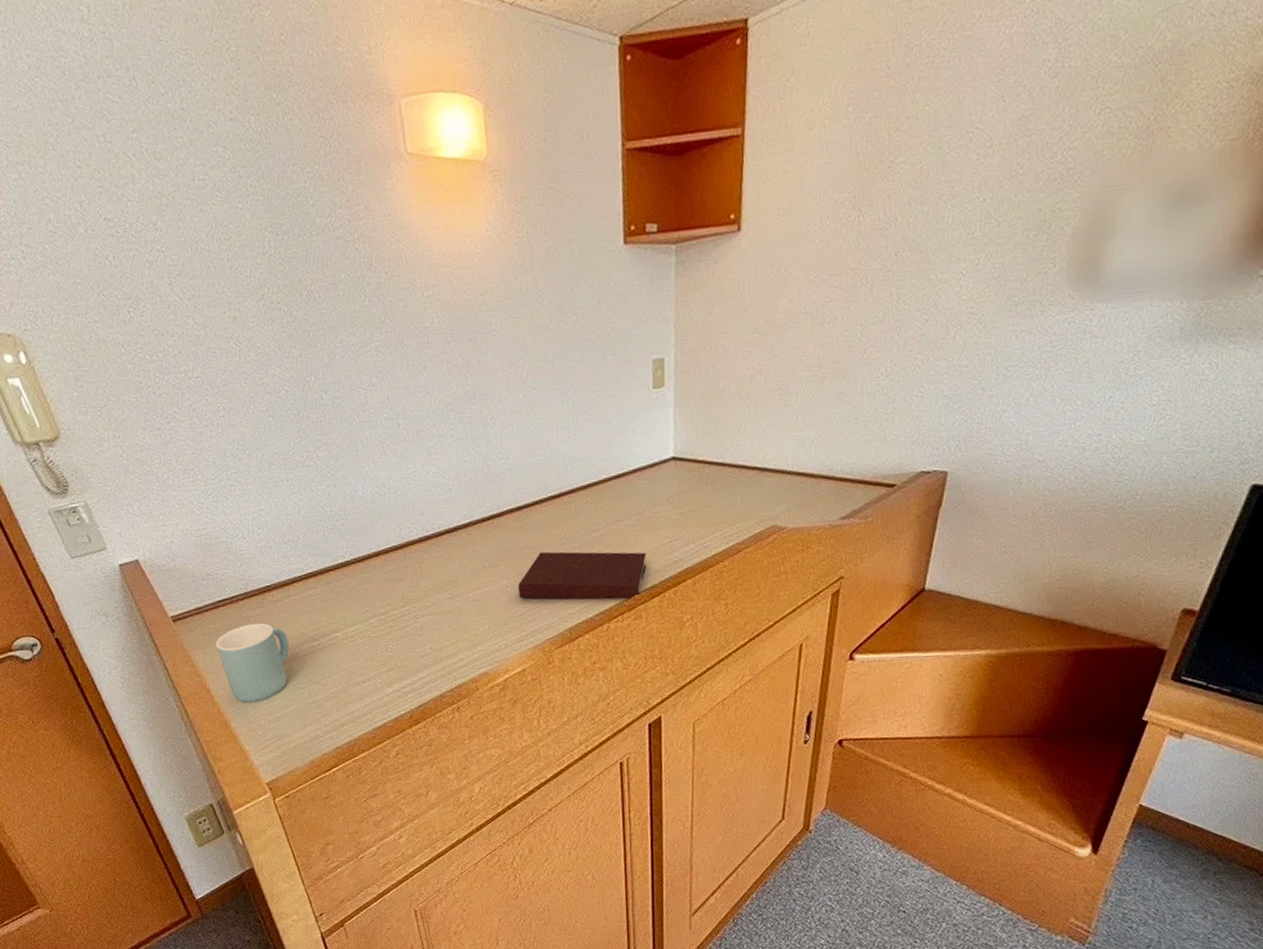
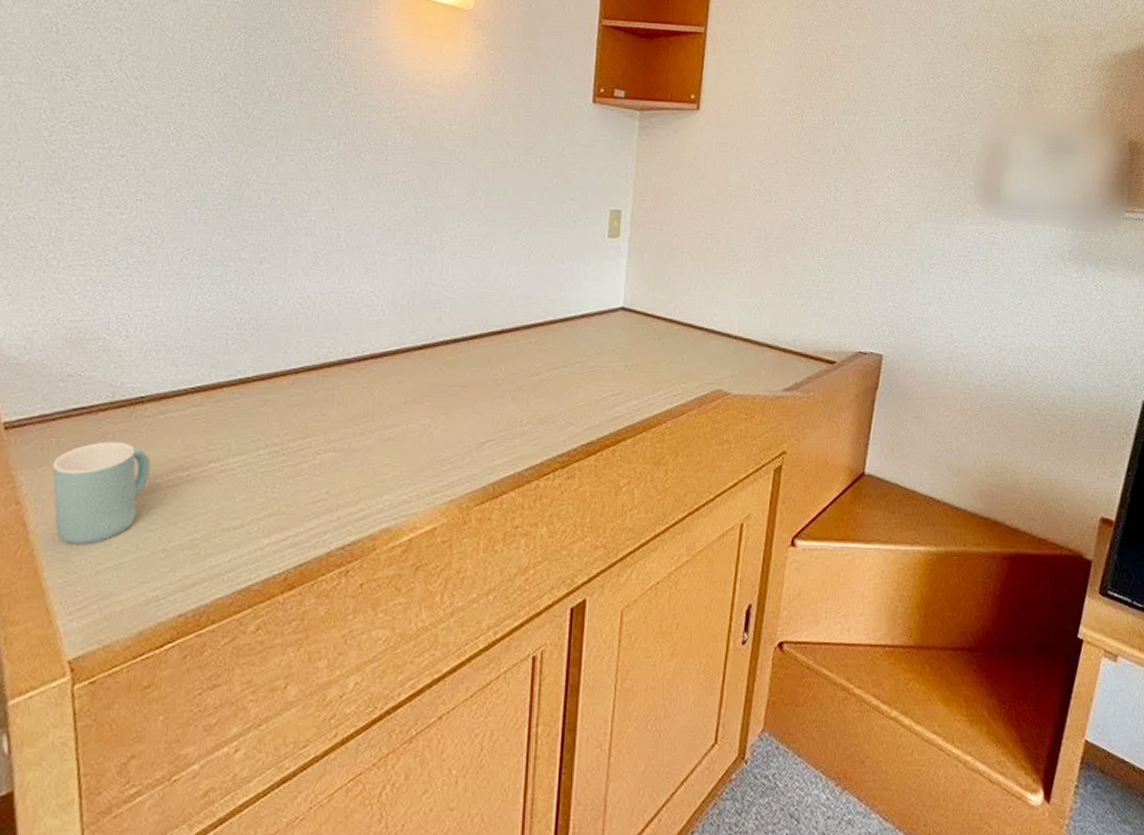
notebook: present [518,551,647,600] -> none [442,391,586,455]

